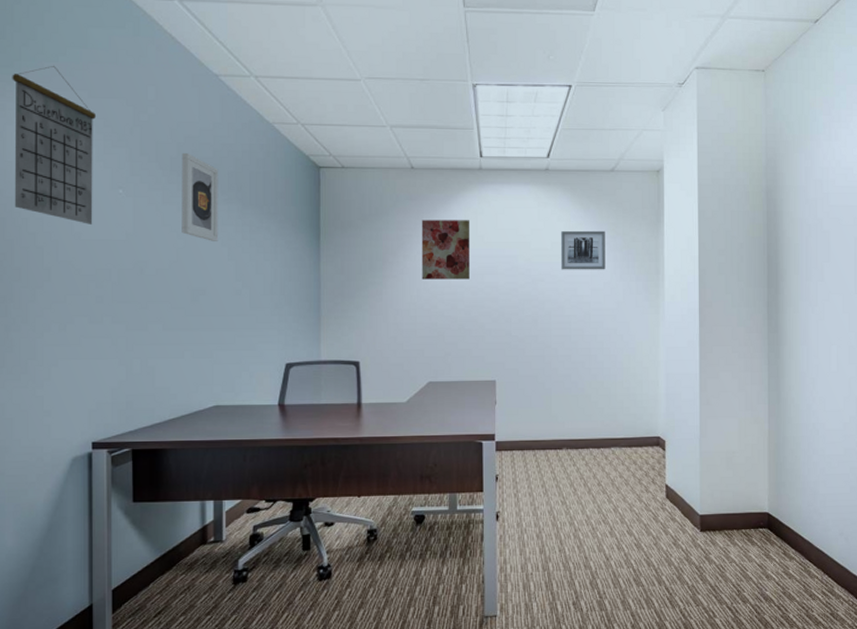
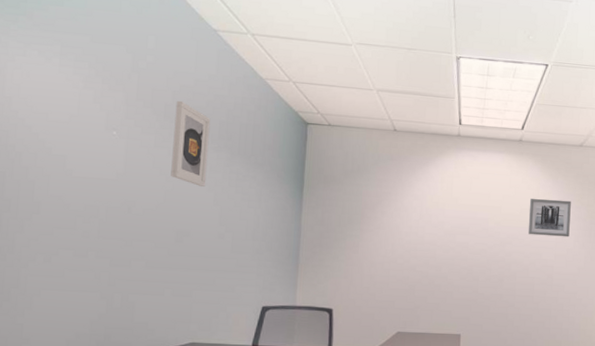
calendar: present [12,66,96,224] -> none [9,9,96,162]
wall art: present [421,220,470,280] -> none [397,179,445,238]

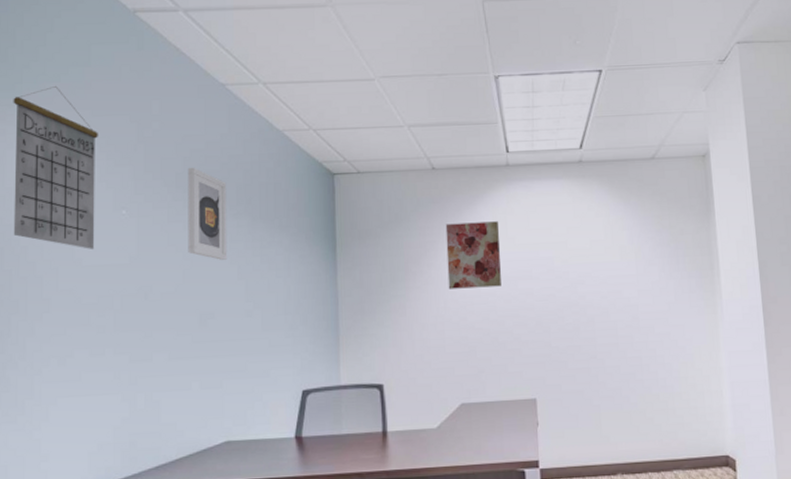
calendar: none [9,9,96,162] -> present [13,86,98,249]
wall art: none [397,179,445,238] -> present [445,221,501,289]
wall art: present [527,198,571,237] -> none [599,224,653,271]

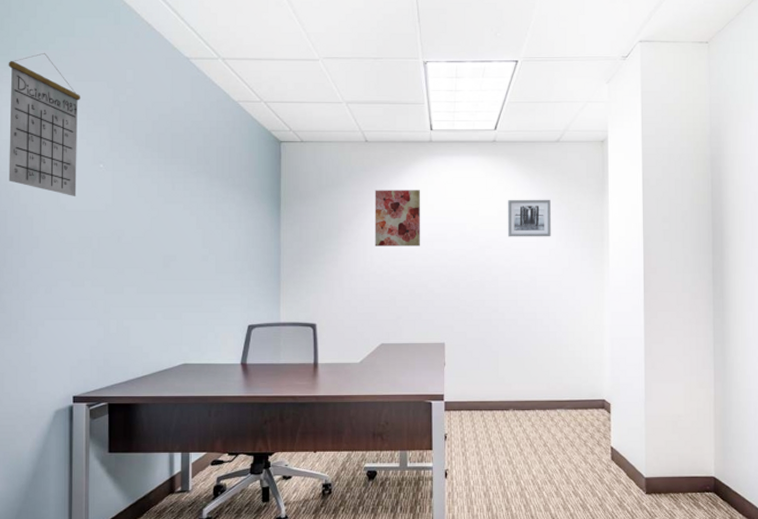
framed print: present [187,167,228,260] -> none [155,129,189,211]
wall art: none [599,224,653,271] -> present [507,199,551,237]

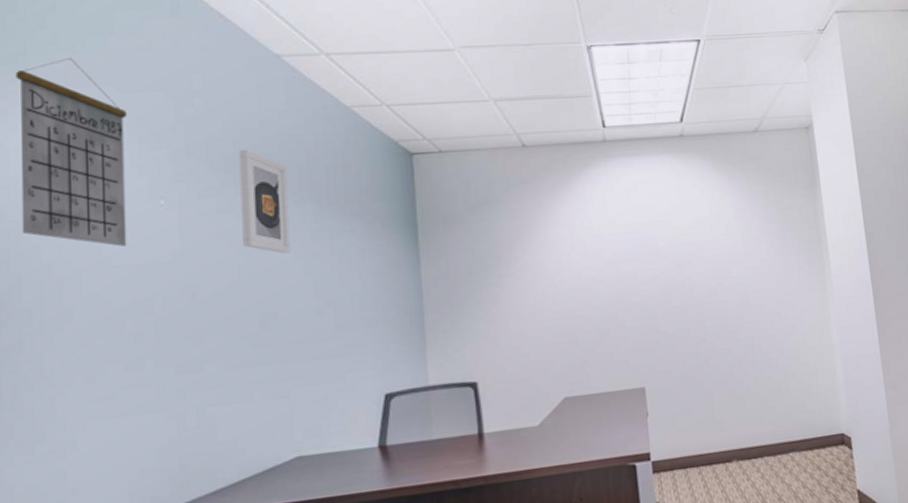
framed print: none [155,129,189,211] -> present [239,149,291,253]
wall art: present [375,190,420,246] -> none [539,201,603,276]
wall art: present [507,199,551,237] -> none [704,199,760,249]

